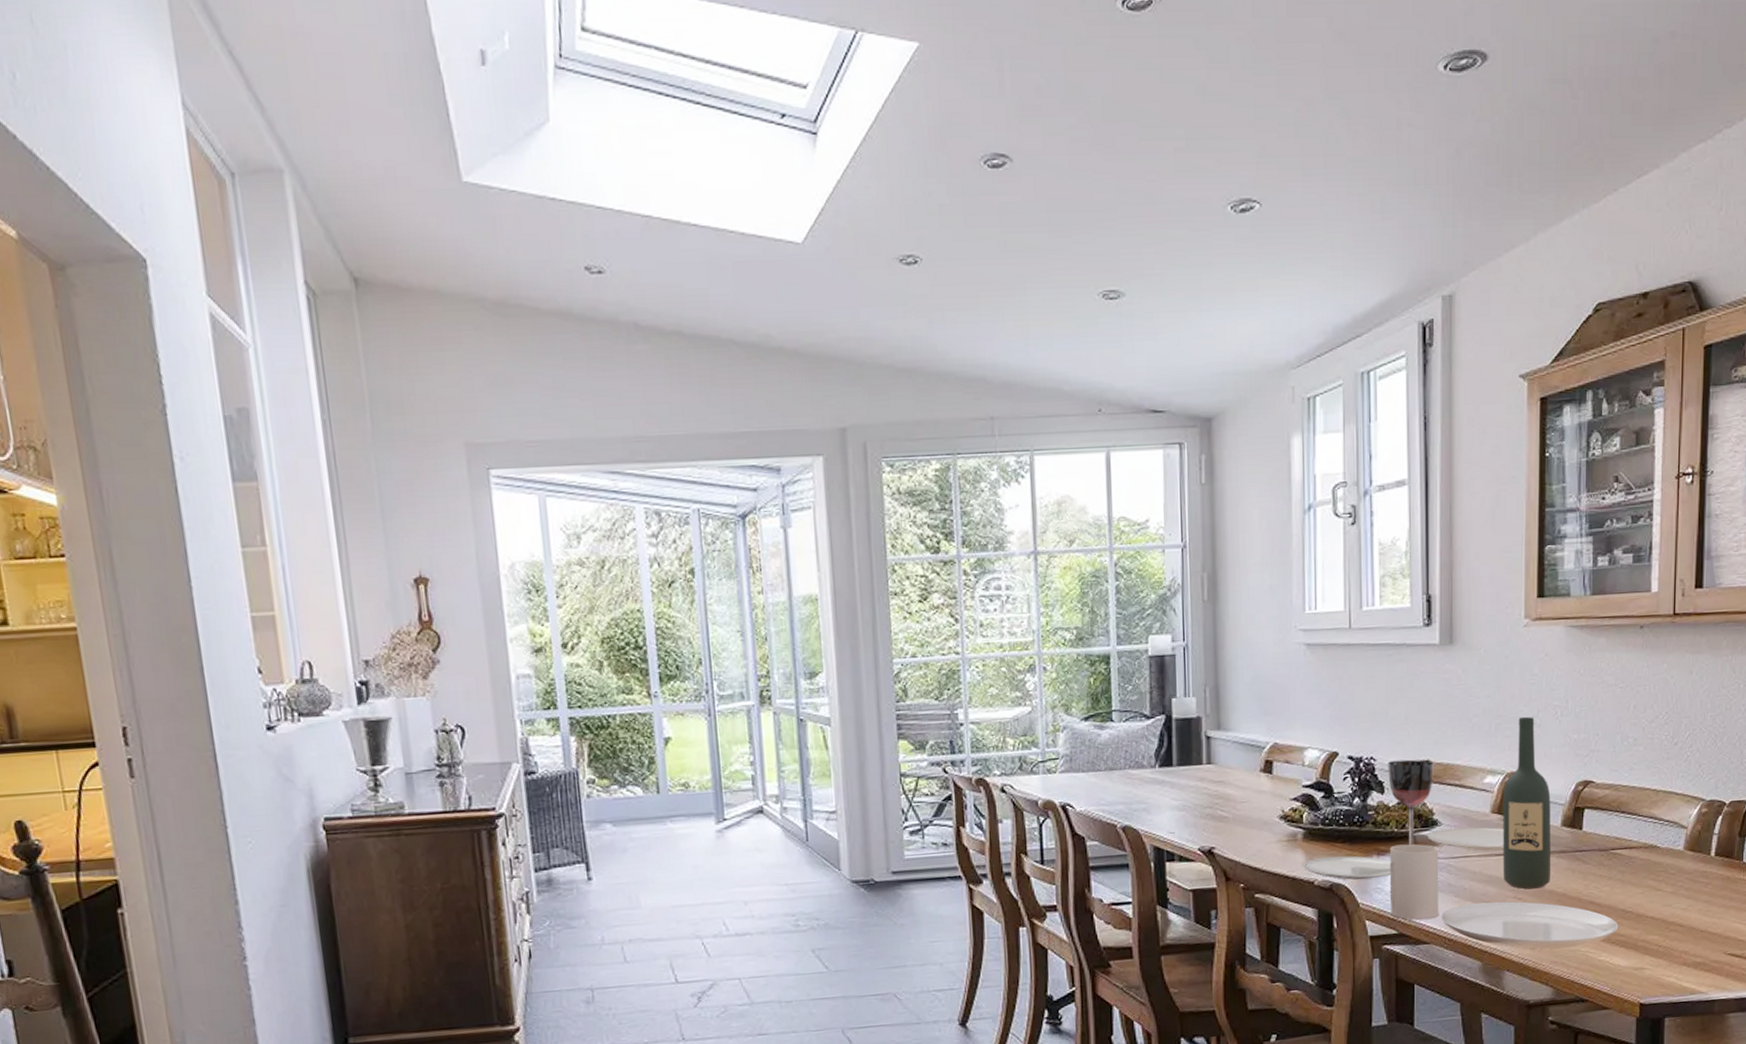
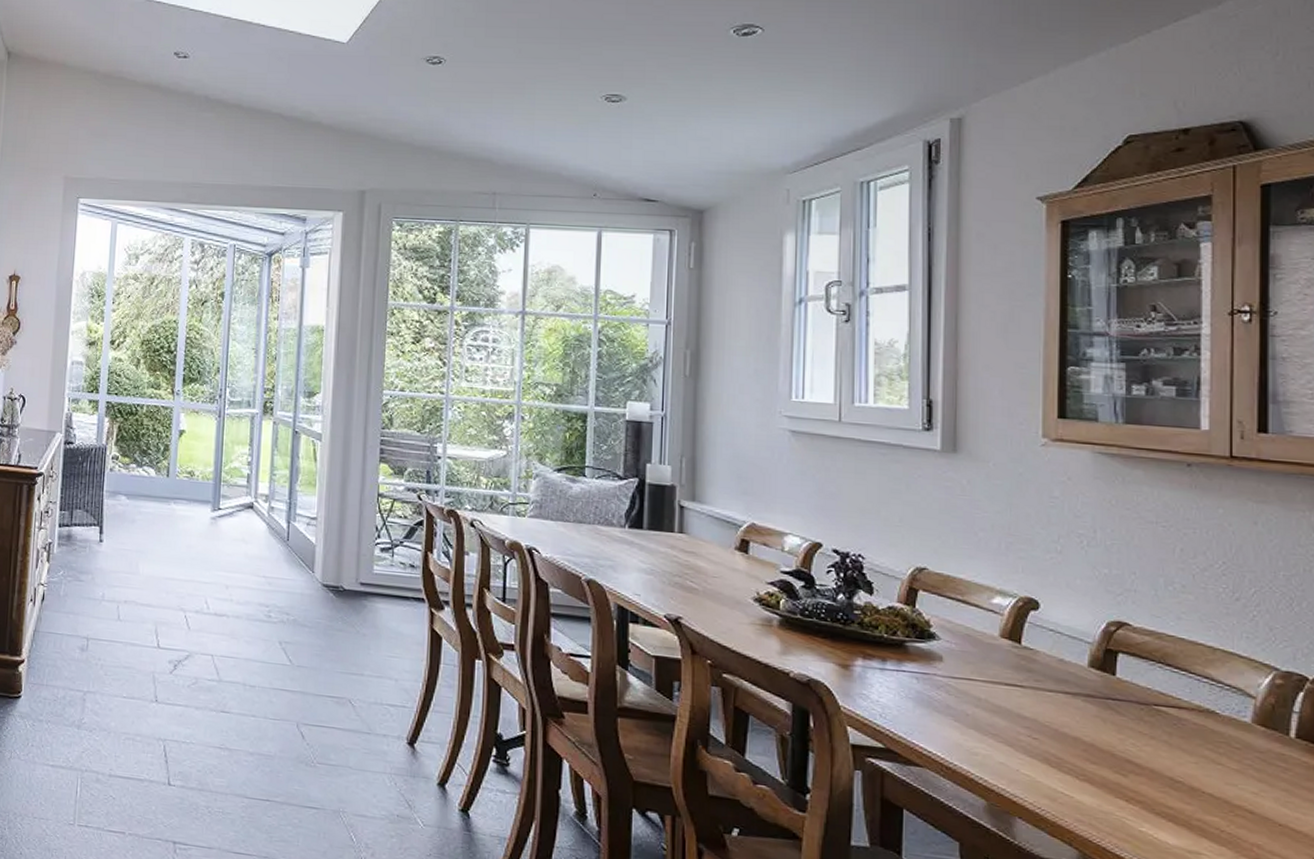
plate: present [1303,856,1392,880] -> none [777,649,880,684]
wineglass: present [1388,759,1434,845] -> none [878,562,932,655]
cup: present [1389,844,1439,920] -> none [876,651,936,741]
plate: present [1427,827,1504,852] -> none [923,644,1016,682]
plate: present [1441,901,1619,950] -> none [937,731,1165,811]
wine bottle: present [1503,716,1551,889] -> none [1014,539,1075,732]

